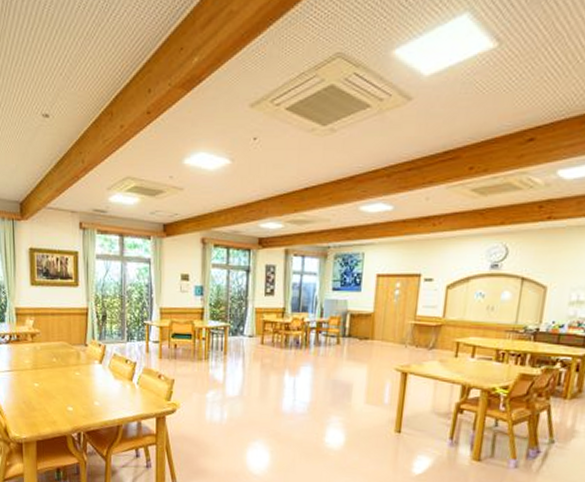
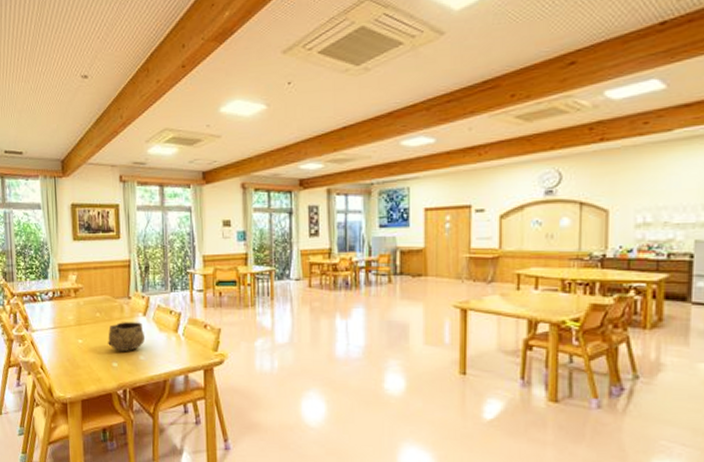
decorative bowl: none [64,368,101,397] -> present [108,322,146,351]

